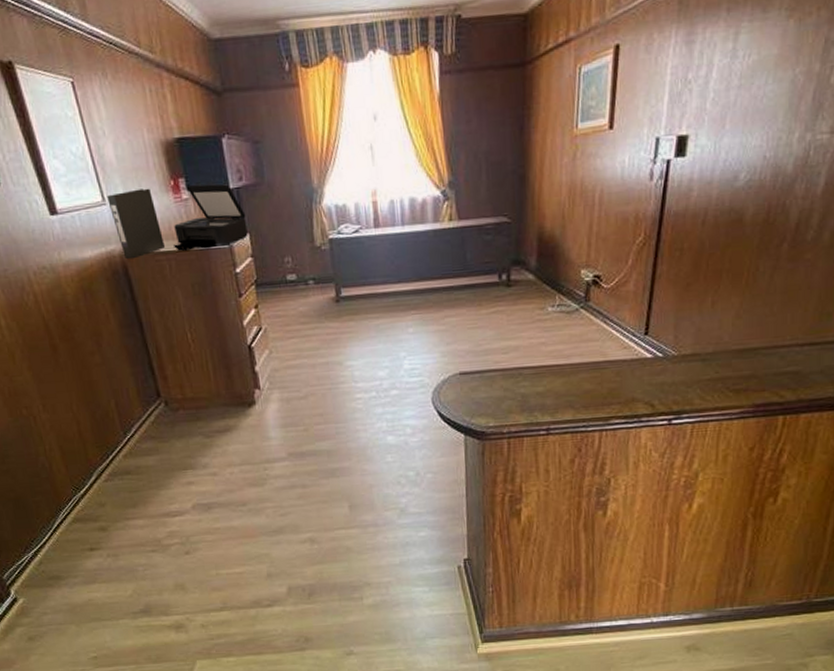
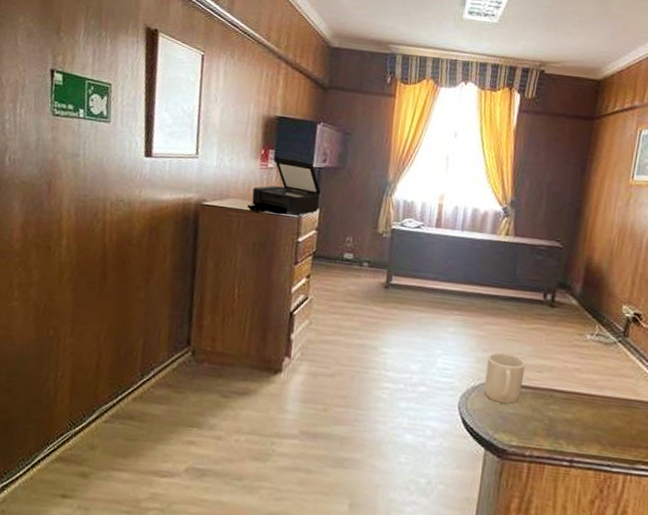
binder: present [107,188,166,260] -> none [199,150,242,210]
mug: none [452,341,492,390] -> present [484,352,526,404]

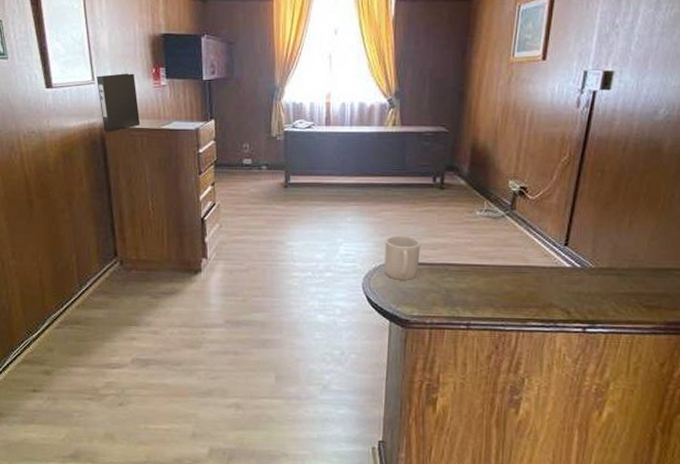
binder: none [199,150,242,210] -> present [96,73,141,132]
printer: present [247,157,321,215] -> none [148,75,214,130]

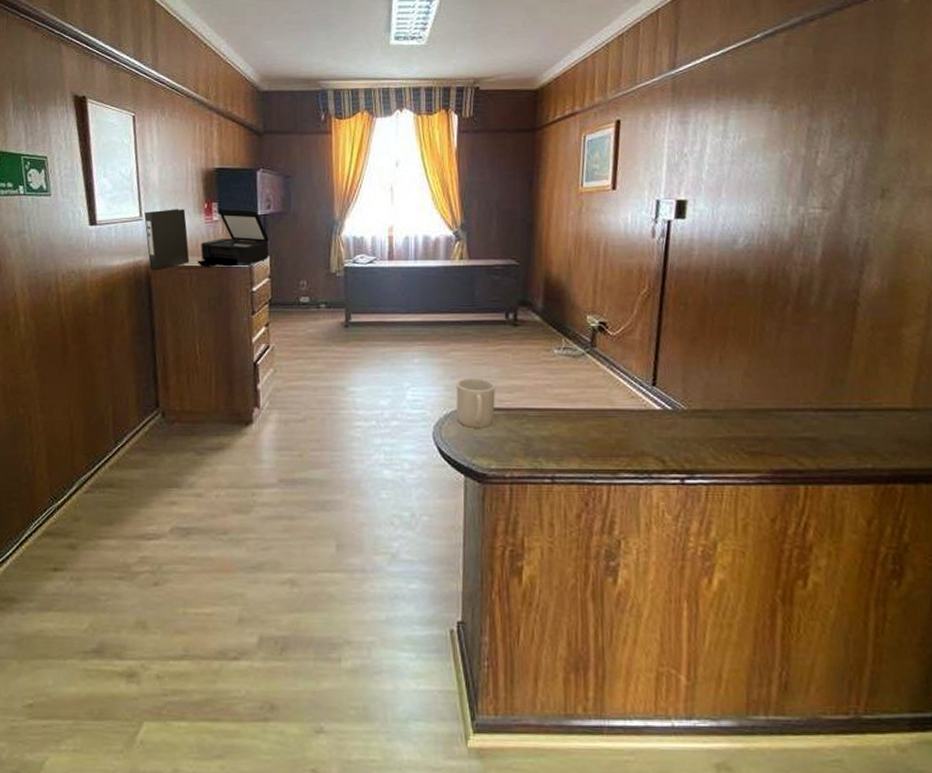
printer: none [148,75,214,130] -> present [198,209,269,268]

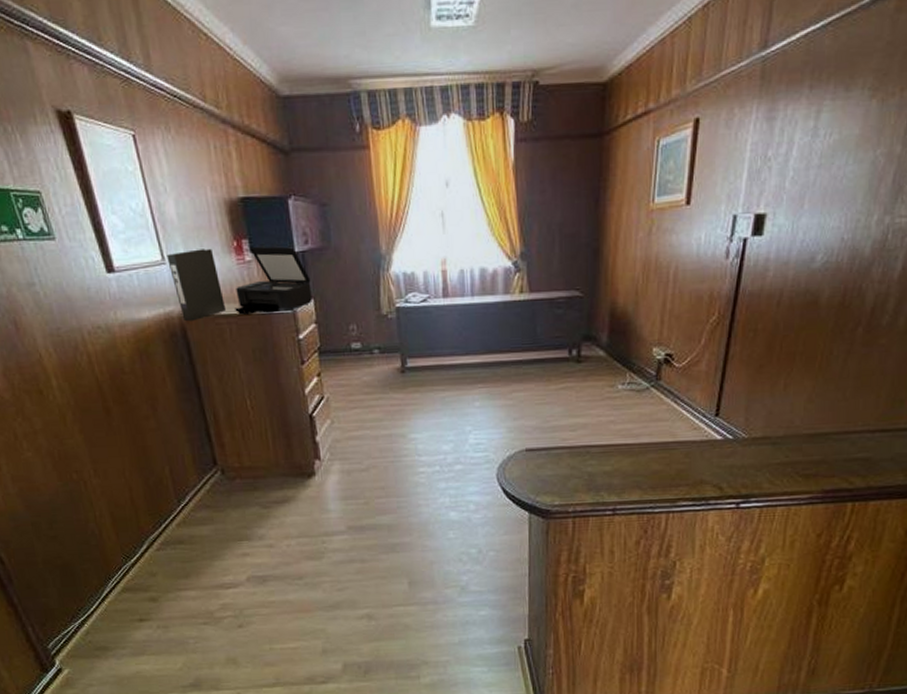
mug: present [455,377,496,428] -> none [518,417,559,467]

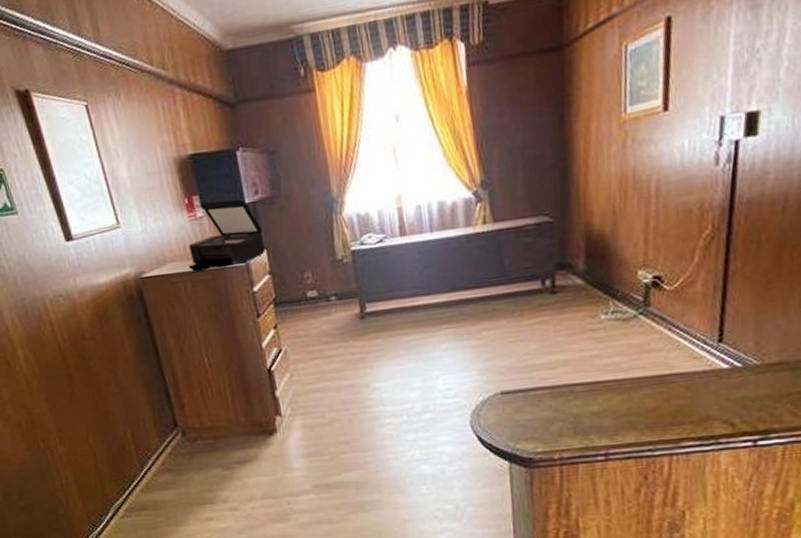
binder: present [167,248,227,322] -> none [121,208,181,283]

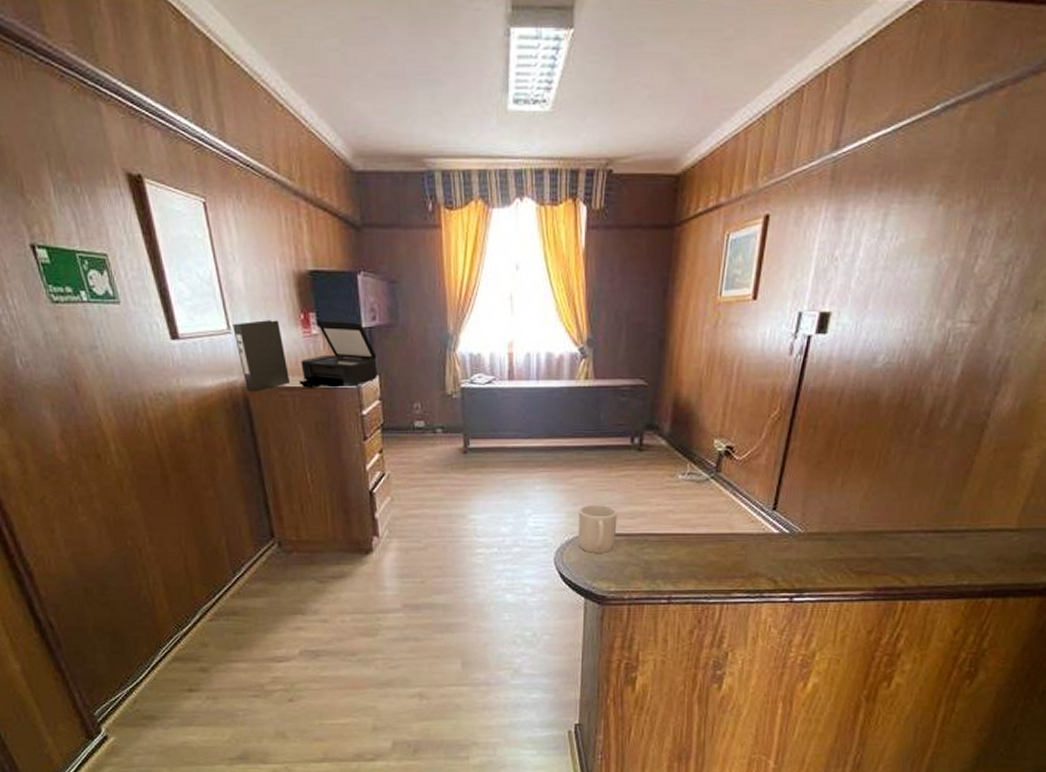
binder: none [121,208,181,283] -> present [233,320,291,392]
mug: none [491,356,537,412] -> present [577,504,619,553]

